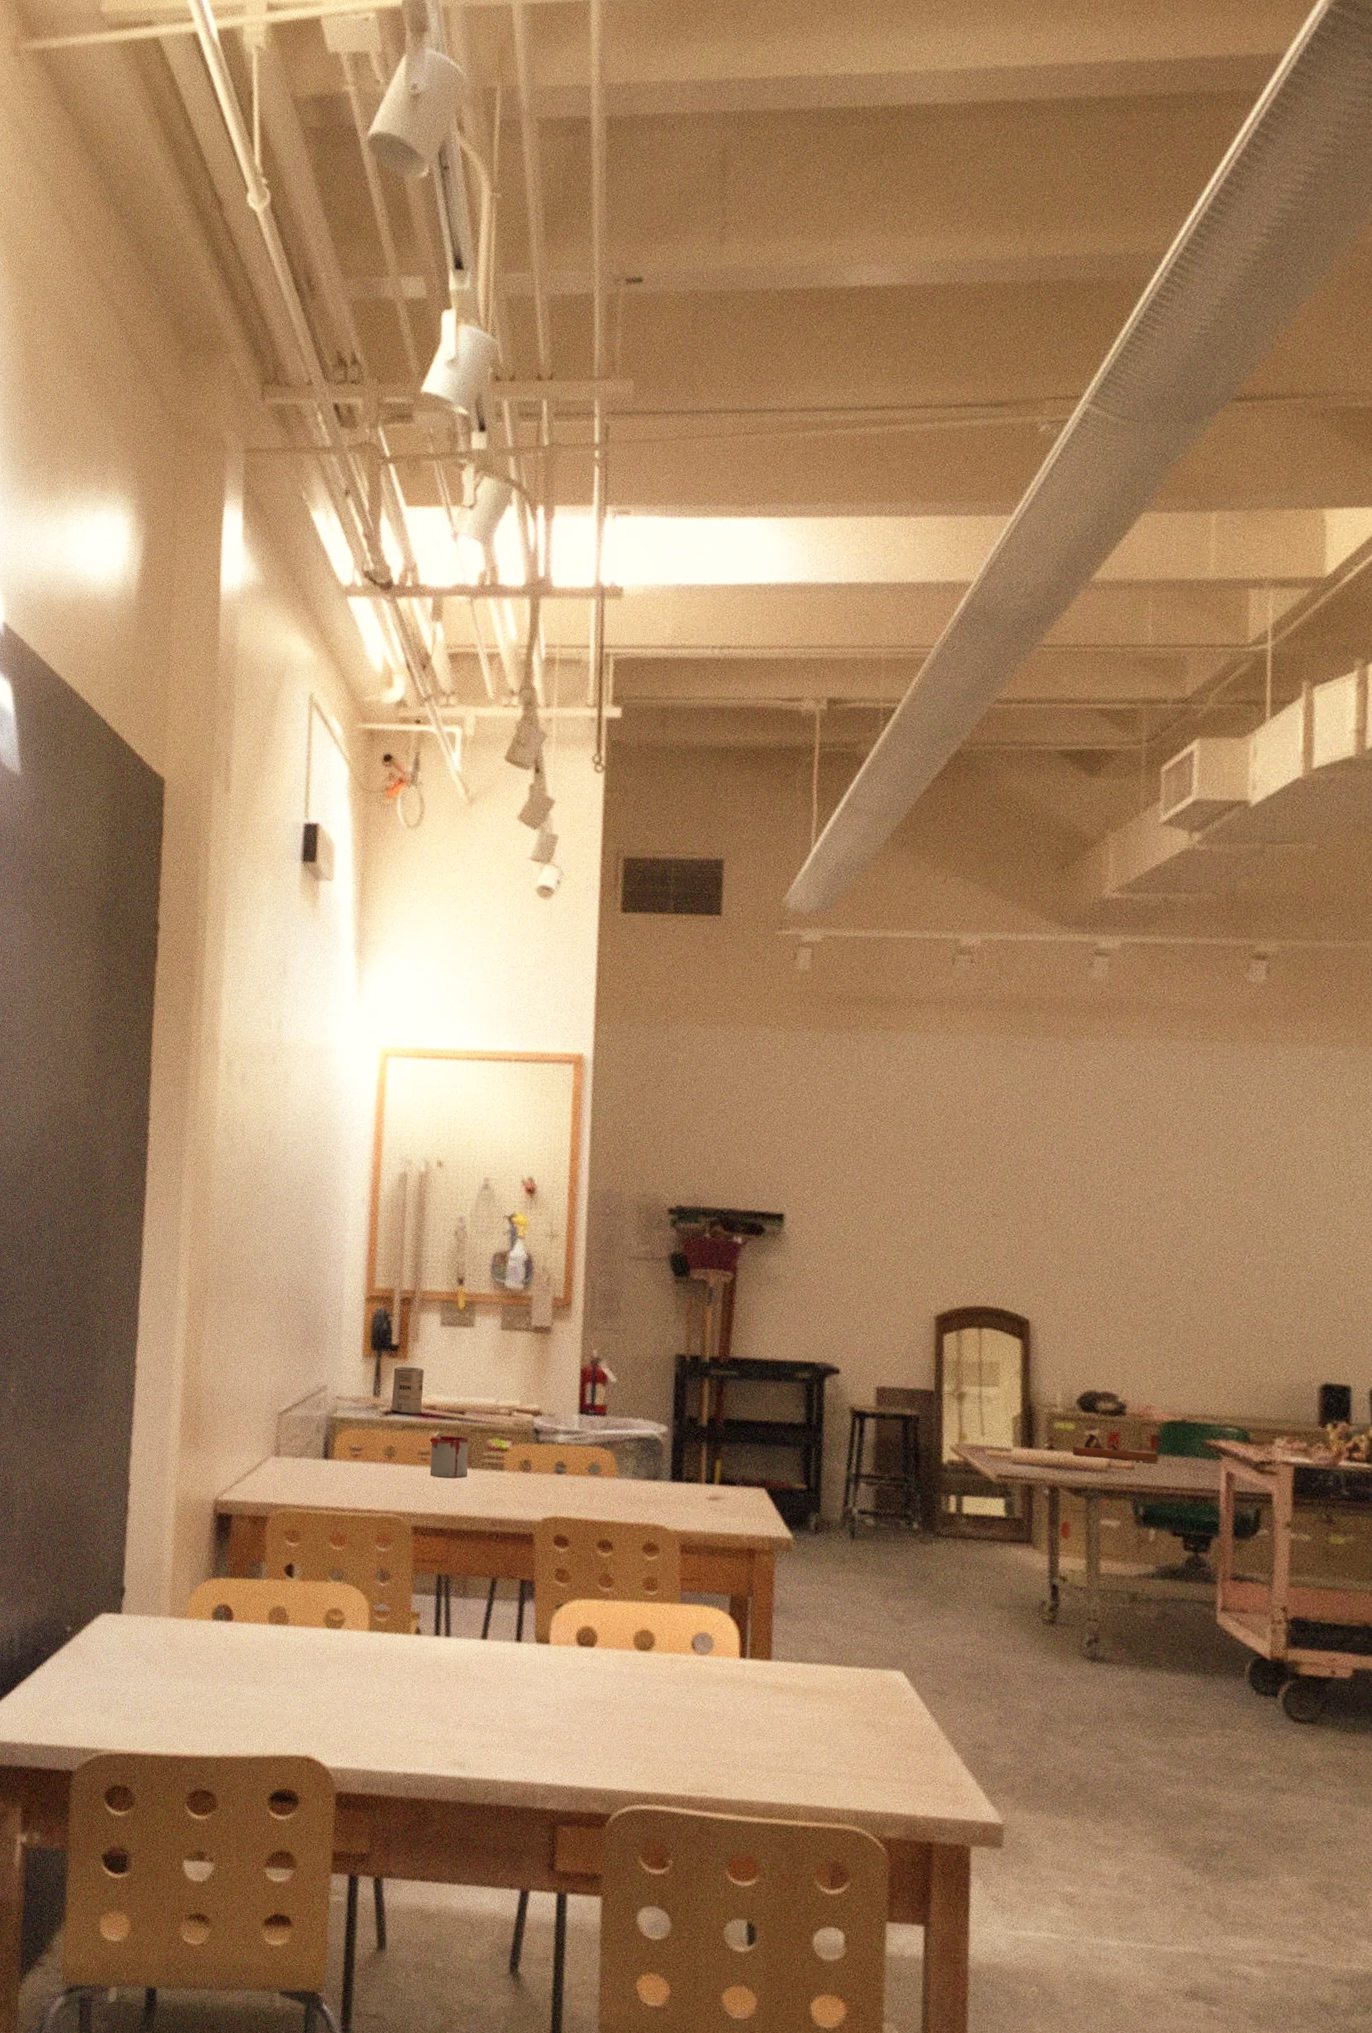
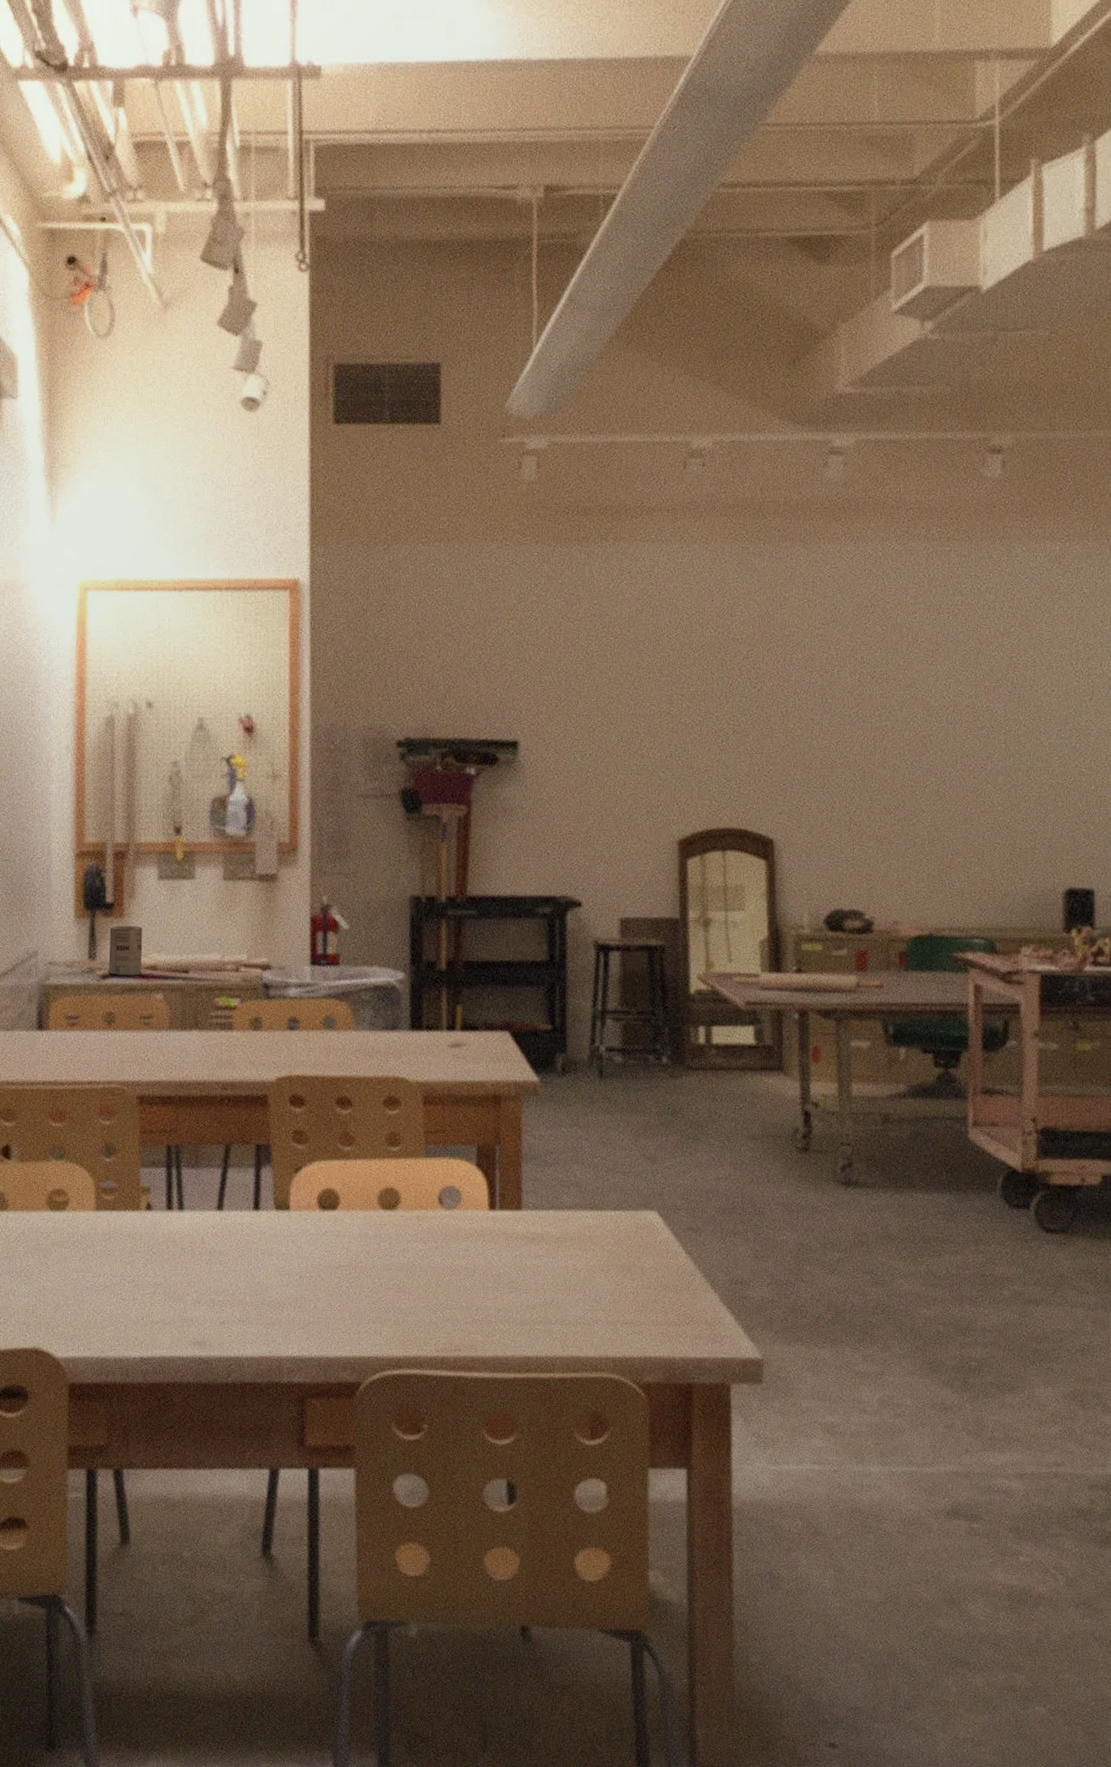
paint can: present [429,1433,468,1479] -> none [152,994,195,1043]
hand plane: present [1073,1433,1158,1463] -> none [821,953,906,979]

